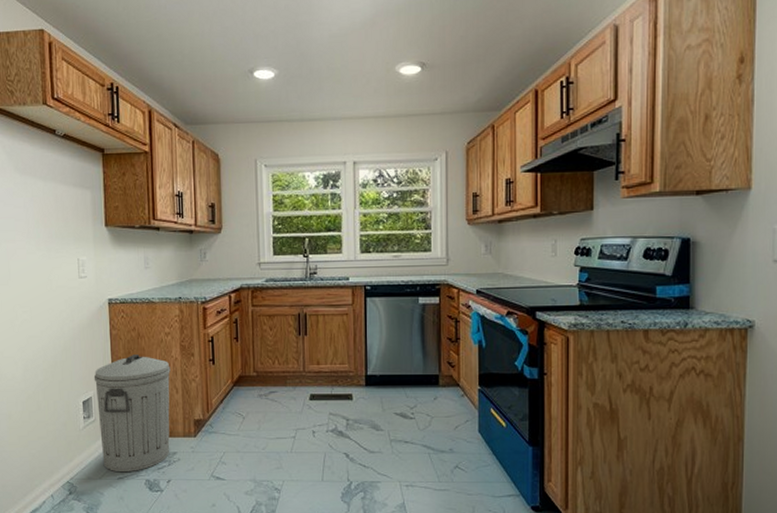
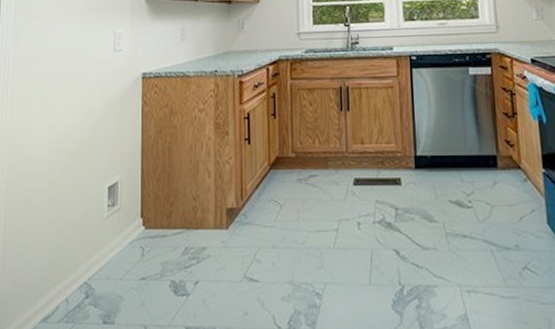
trash can: present [94,355,171,473] -> none [122,133,203,272]

